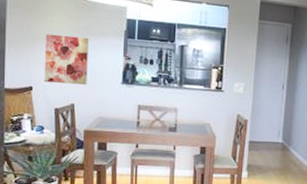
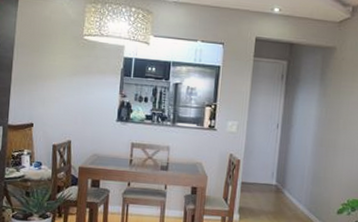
wall art: present [44,34,89,85] -> none [44,72,87,122]

